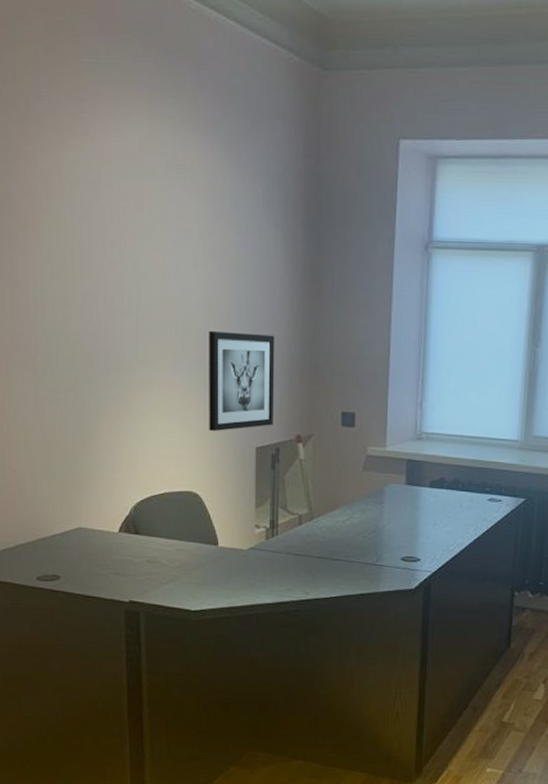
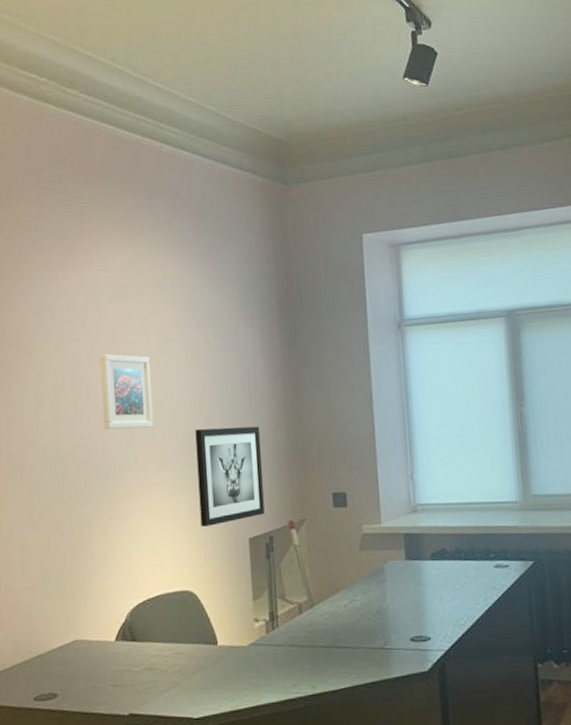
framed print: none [112,237,167,323] -> present [99,353,154,430]

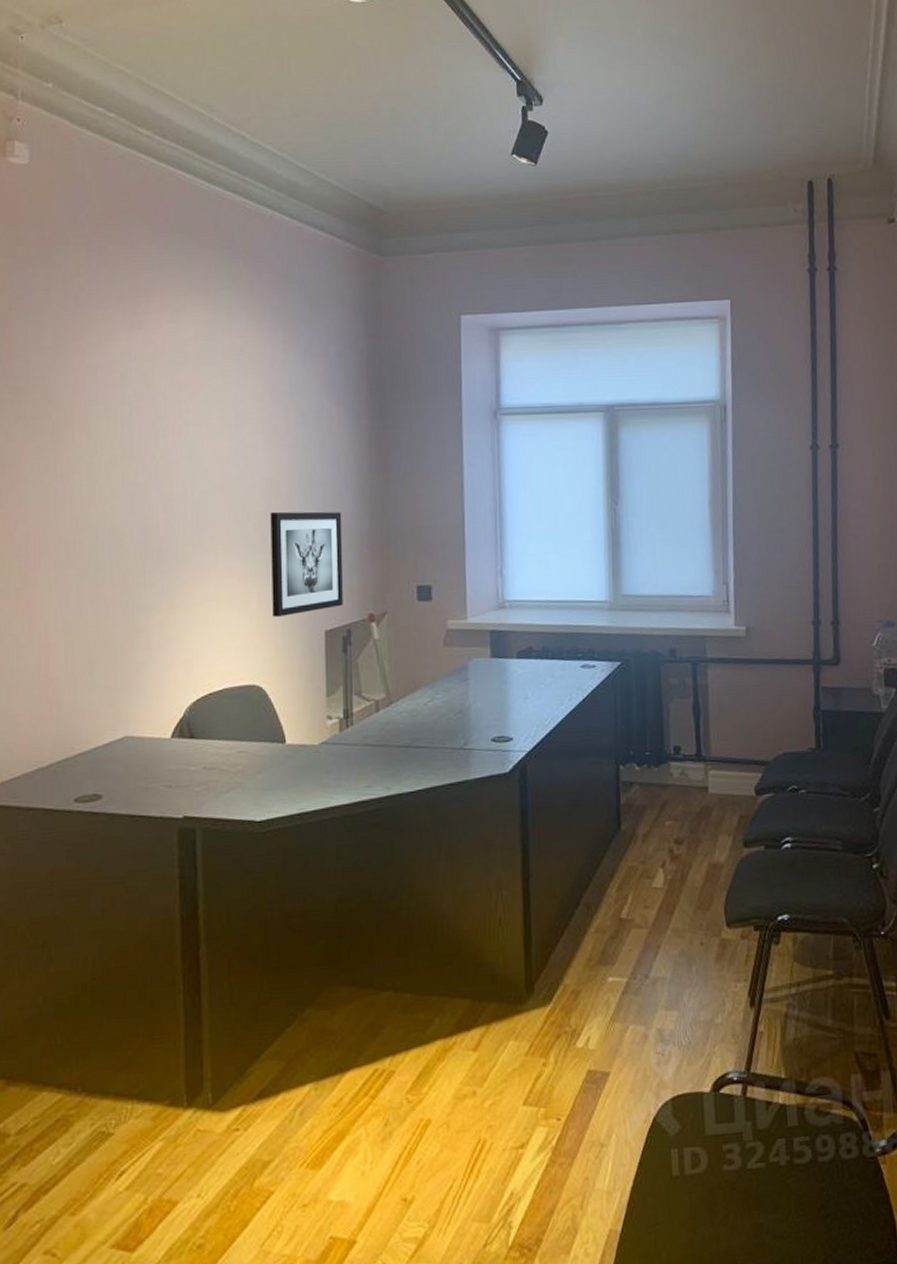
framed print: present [99,353,154,430] -> none [165,425,225,509]

